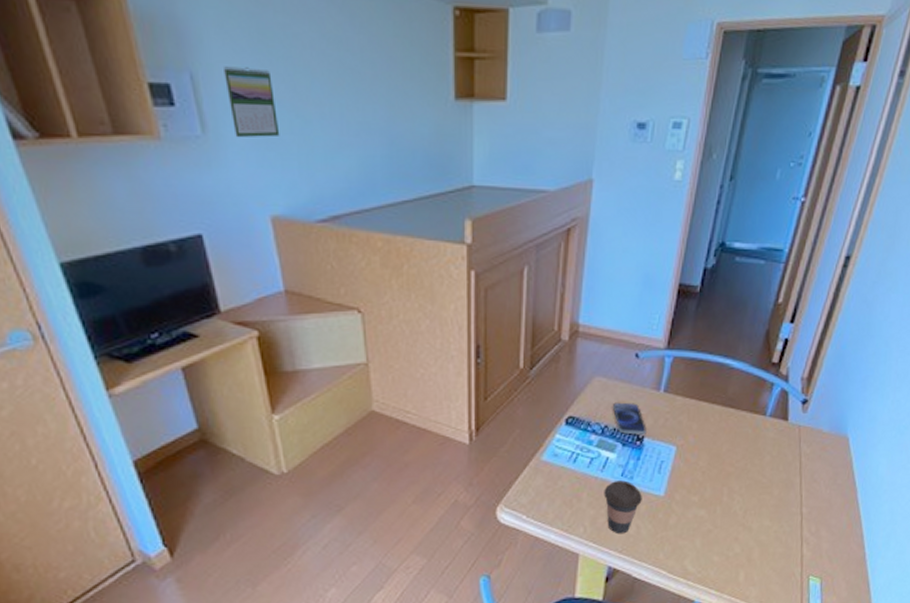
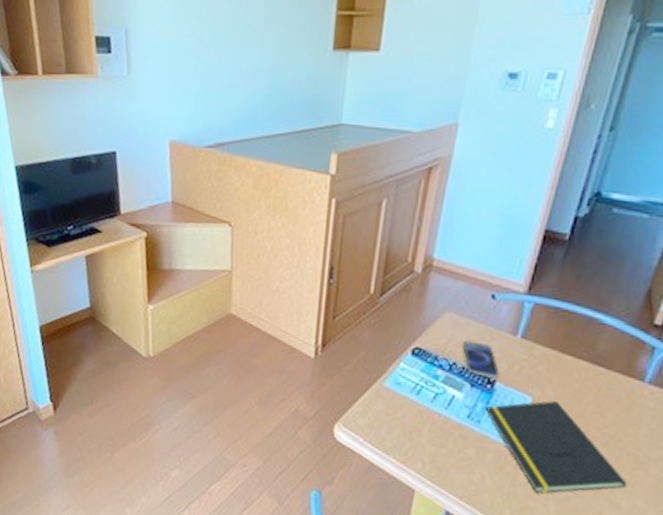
calendar: present [224,66,280,138] -> none [149,24,185,78]
coffee cup: present [604,480,642,534] -> none [446,421,490,480]
notepad: none [636,445,756,532] -> present [485,400,627,494]

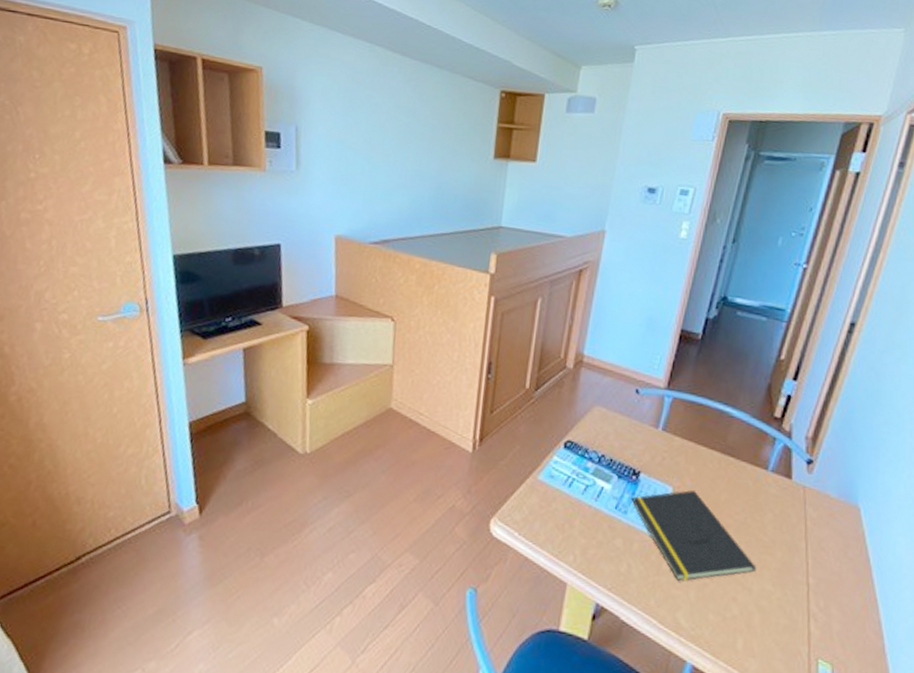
smartphone: present [463,340,499,379] -> none [611,433,643,470]

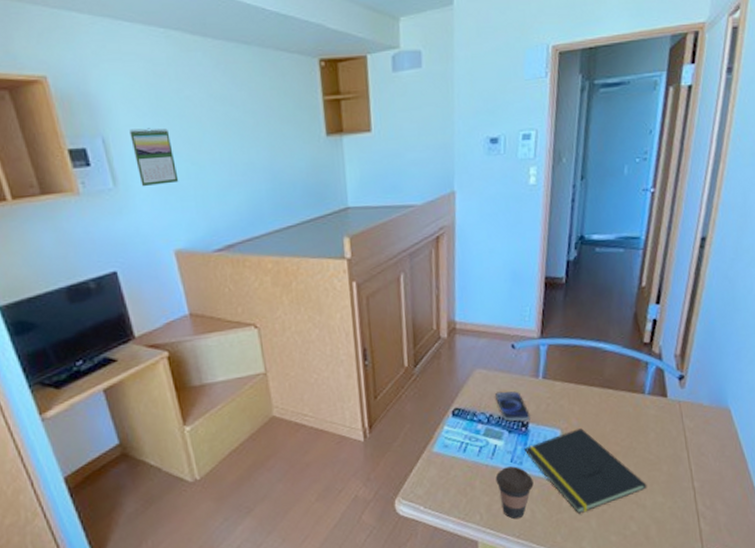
calendar: none [319,123,355,176] -> present [130,128,179,187]
coffee cup: none [596,512,635,571] -> present [495,466,534,519]
smartphone: none [611,433,643,470] -> present [496,391,530,422]

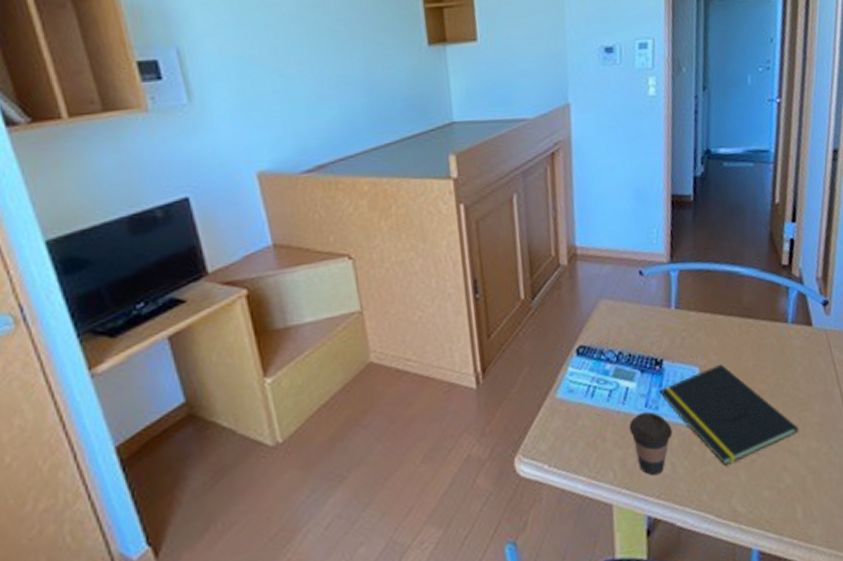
calendar: present [130,128,179,187] -> none [208,38,263,102]
smartphone: present [496,391,530,422] -> none [624,324,664,359]

